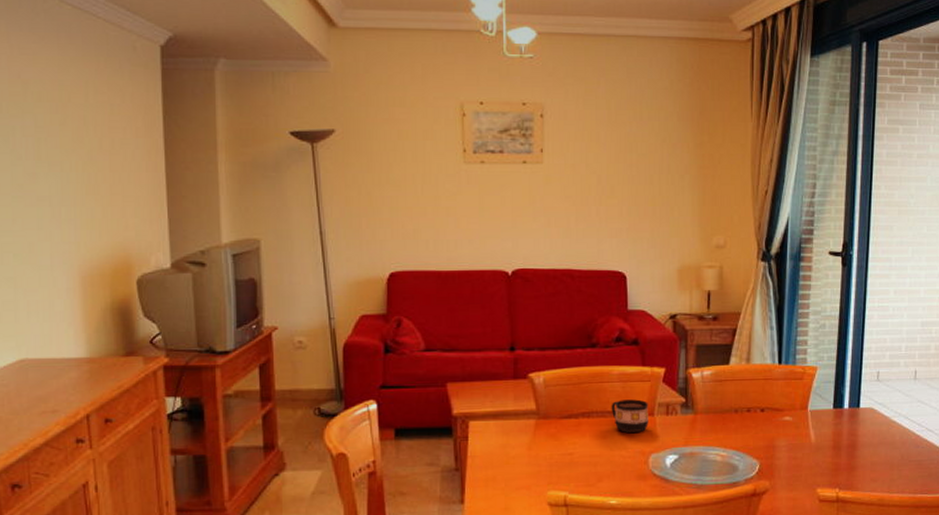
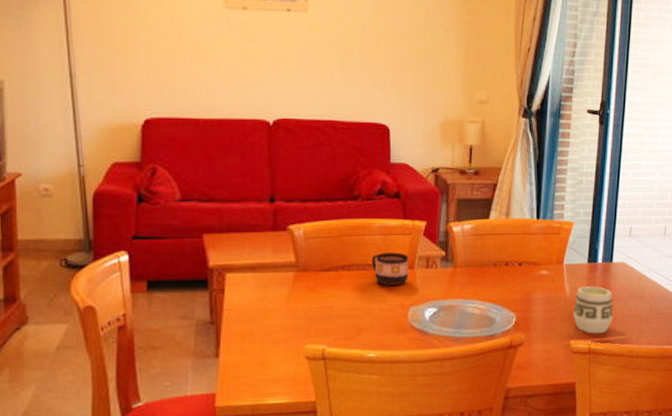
cup: none [819,431,862,482] -> present [573,285,613,334]

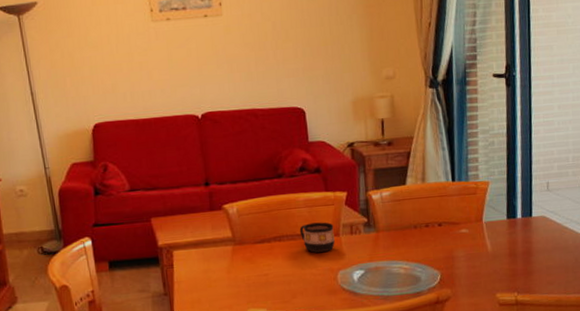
cup: present [573,285,613,334] -> none [497,240,538,286]

